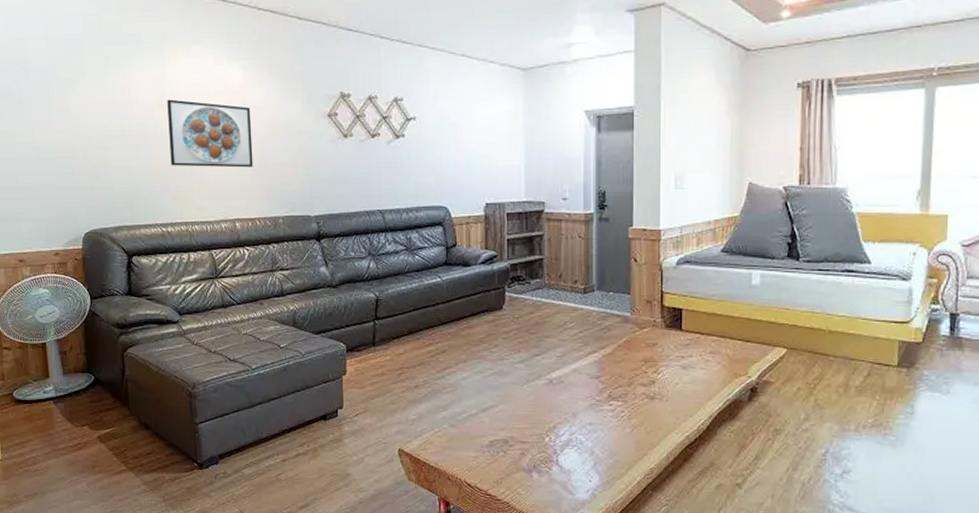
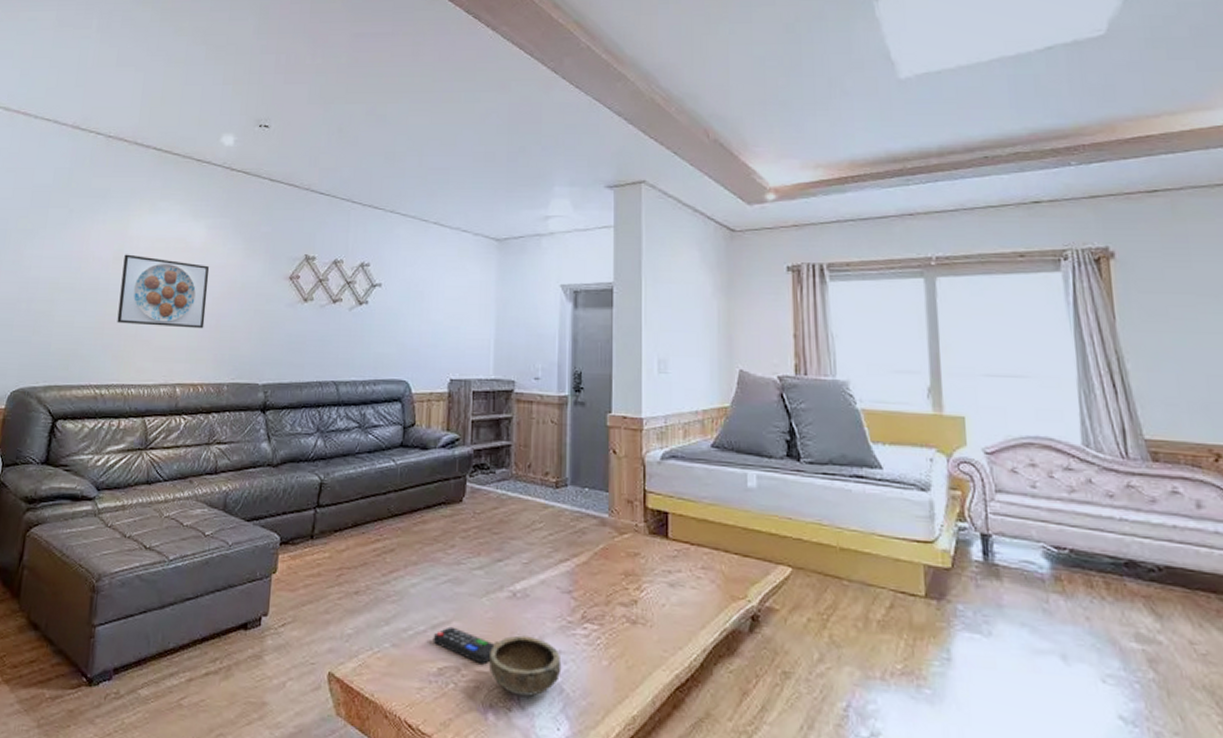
remote control: none [484,409,536,437] -> present [432,626,495,665]
bowl: none [531,413,592,458] -> present [488,635,562,697]

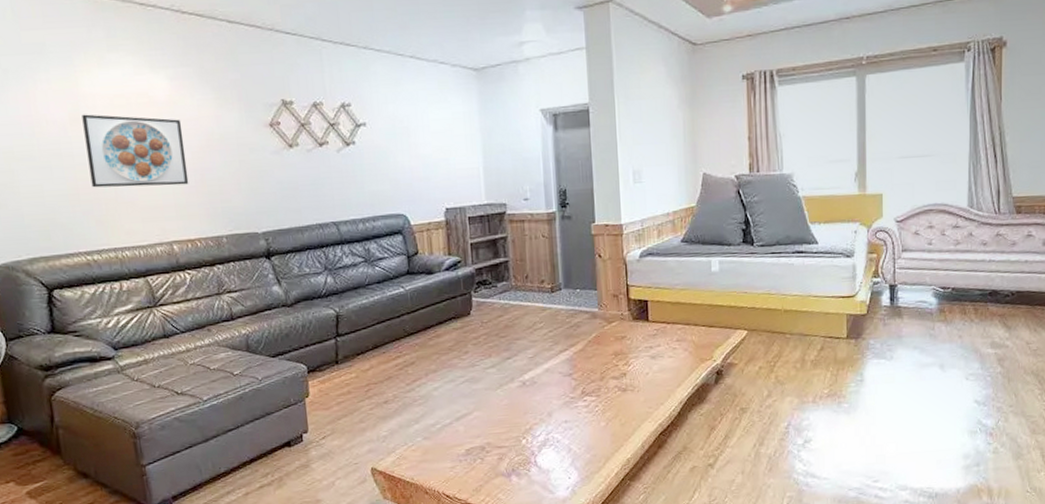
remote control: present [432,626,495,665] -> none [458,416,512,441]
bowl: present [488,635,562,697] -> none [507,413,568,459]

